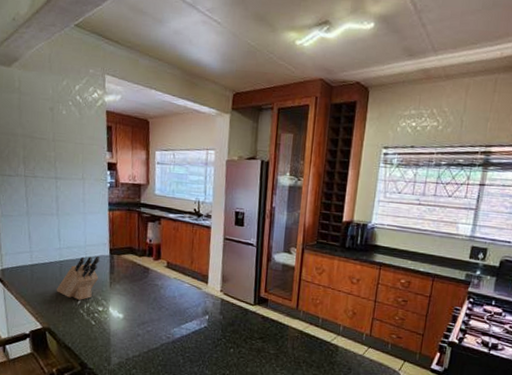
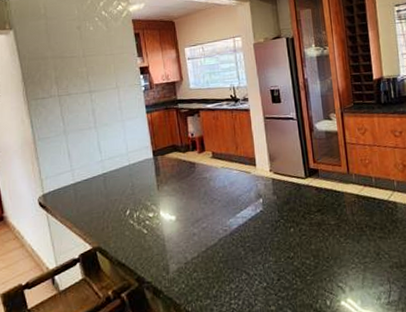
knife block: present [56,256,99,300] -> none [102,160,145,210]

